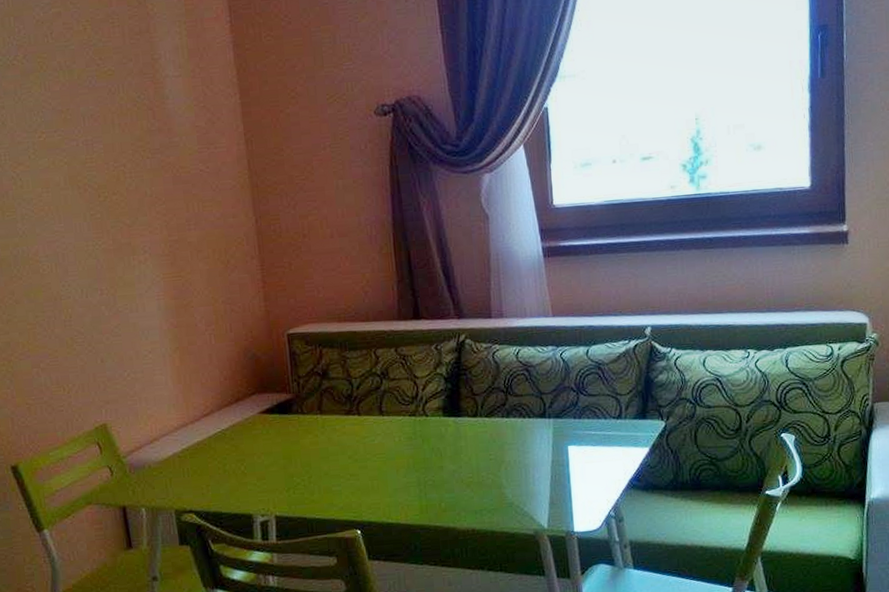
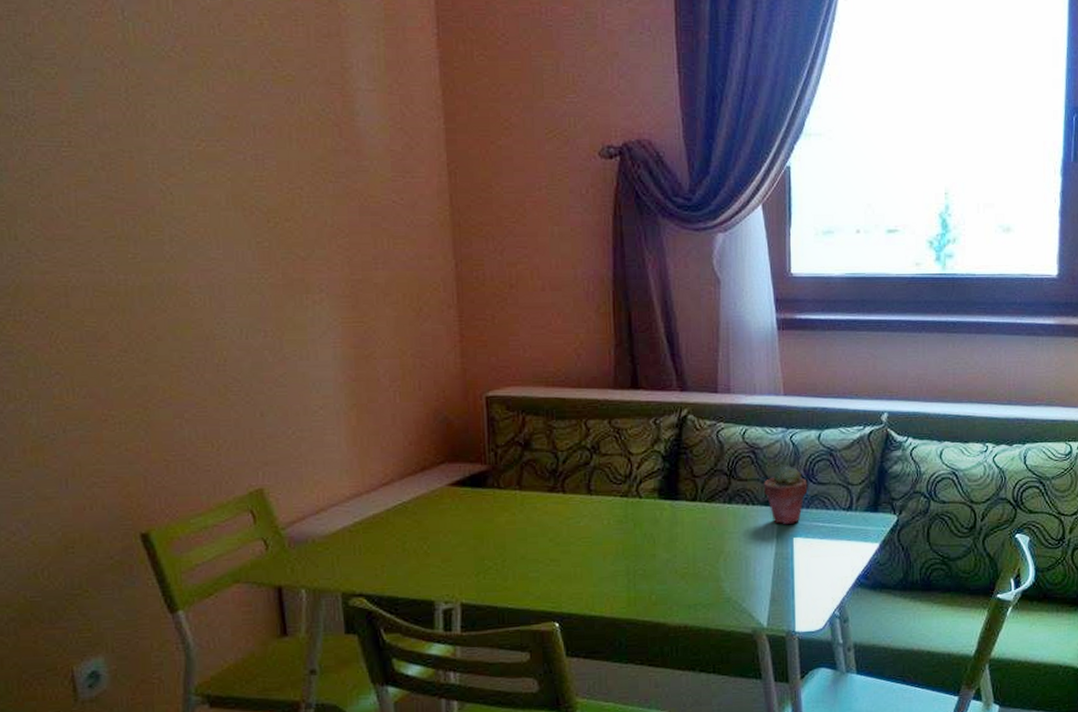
potted succulent: none [537,380,579,434] -> present [763,465,808,524]

